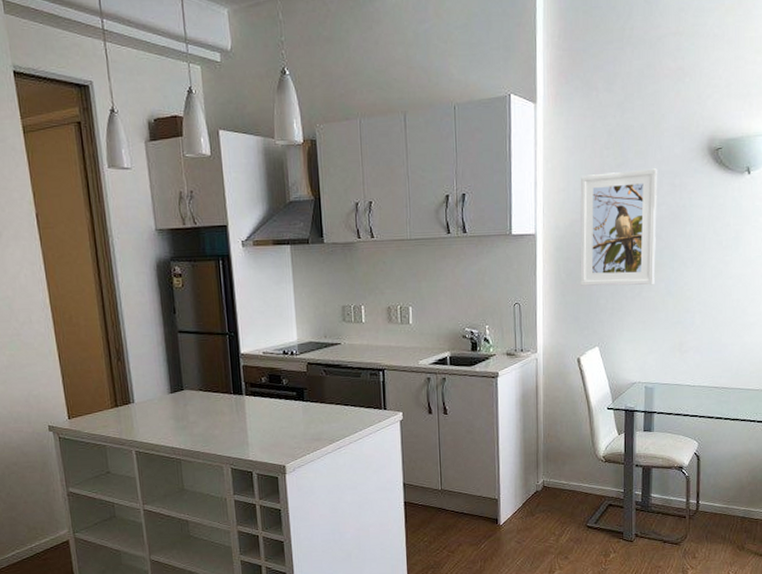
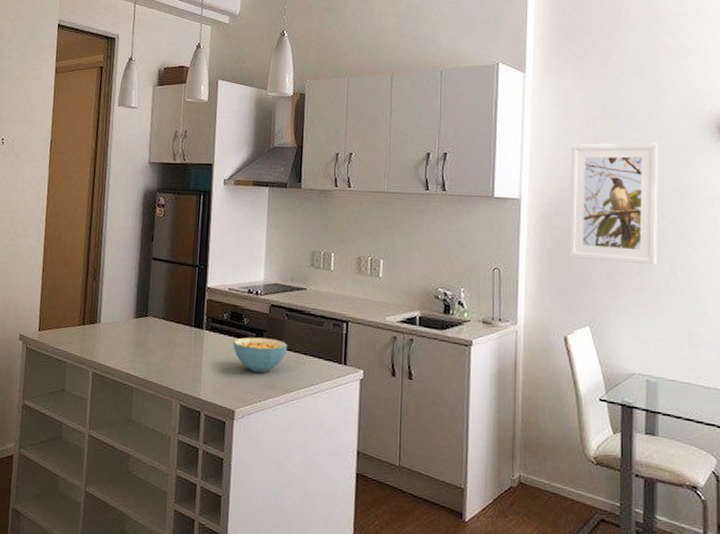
cereal bowl: none [275,395,329,428] -> present [233,337,288,373]

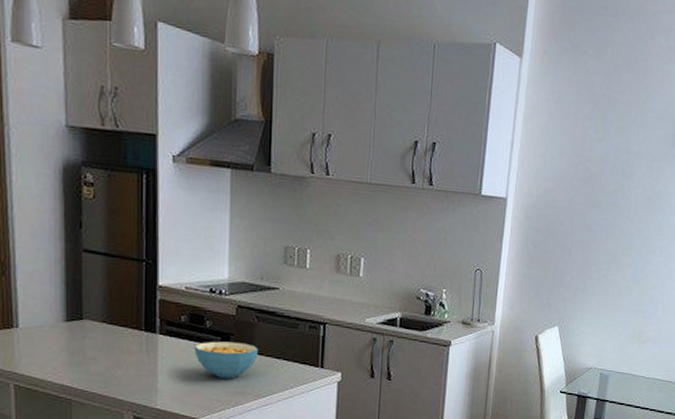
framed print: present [569,142,659,265] -> none [547,143,638,269]

